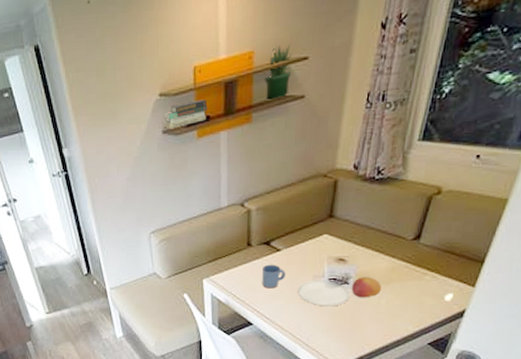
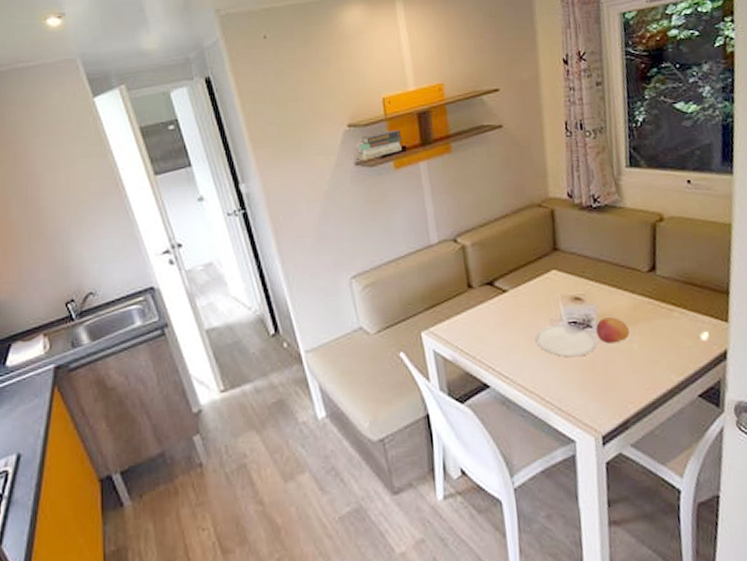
mug: present [262,264,286,289] -> none [490,308,518,339]
planter: present [265,43,292,100] -> none [459,76,485,130]

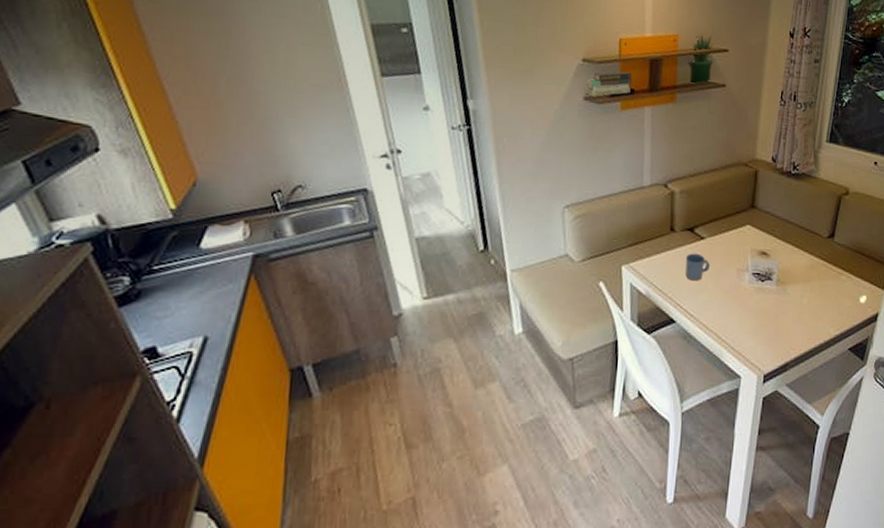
planter: none [459,76,485,130] -> present [689,34,713,84]
mug: none [490,308,518,339] -> present [685,253,710,281]
plate: present [535,324,597,358] -> none [722,274,774,305]
fruit: present [596,317,630,344] -> none [775,273,803,296]

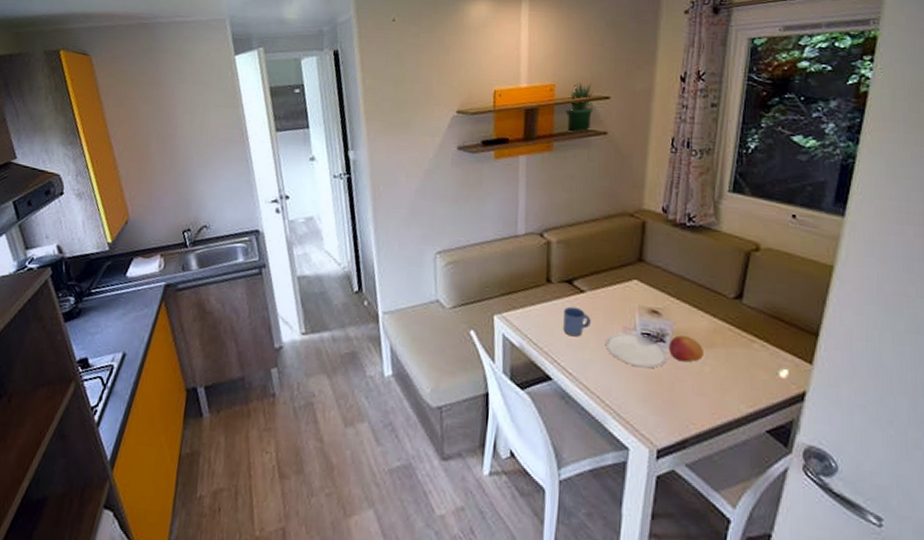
books: present [584,71,632,97] -> none [458,121,507,147]
plate: none [722,274,774,305] -> present [605,332,668,369]
fruit: none [775,273,803,296] -> present [669,335,703,362]

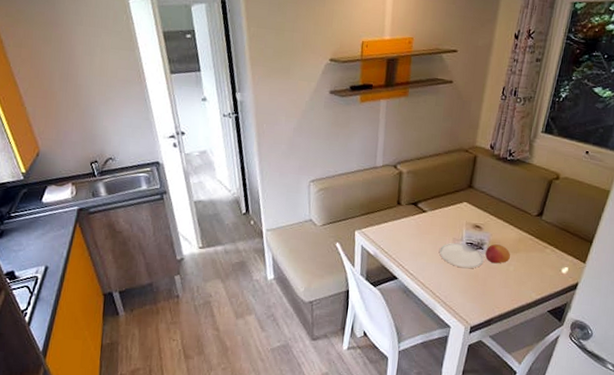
mug: present [563,306,591,337] -> none [408,223,430,247]
planter: present [567,82,593,132] -> none [421,37,444,80]

